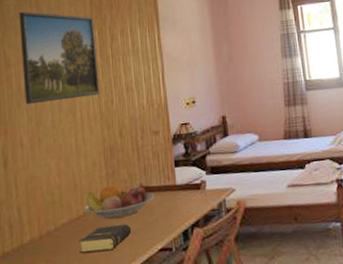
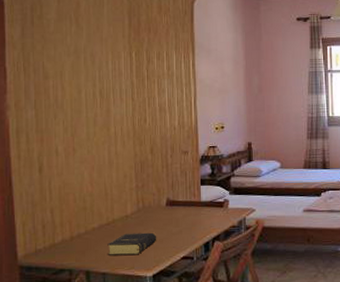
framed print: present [19,12,100,104] -> none [59,27,134,116]
fruit bowl: present [84,184,154,219] -> none [113,196,180,227]

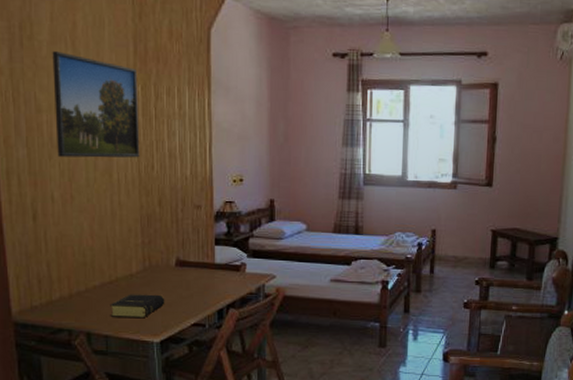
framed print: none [59,27,134,116] -> present [52,51,140,158]

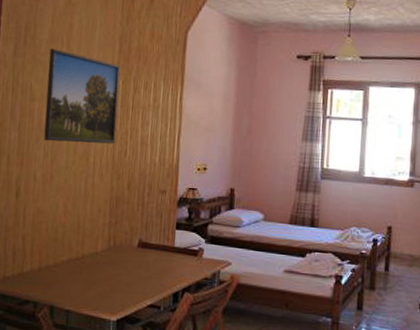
book: present [110,294,165,319] -> none [73,271,125,296]

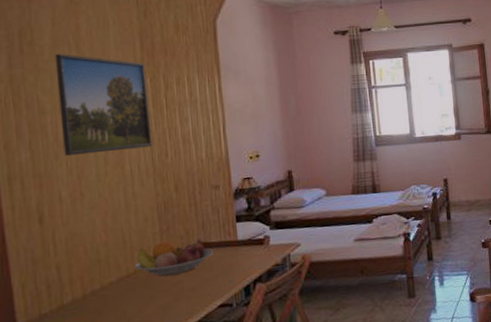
fruit bowl: none [83,233,151,268] -> present [134,240,213,277]

